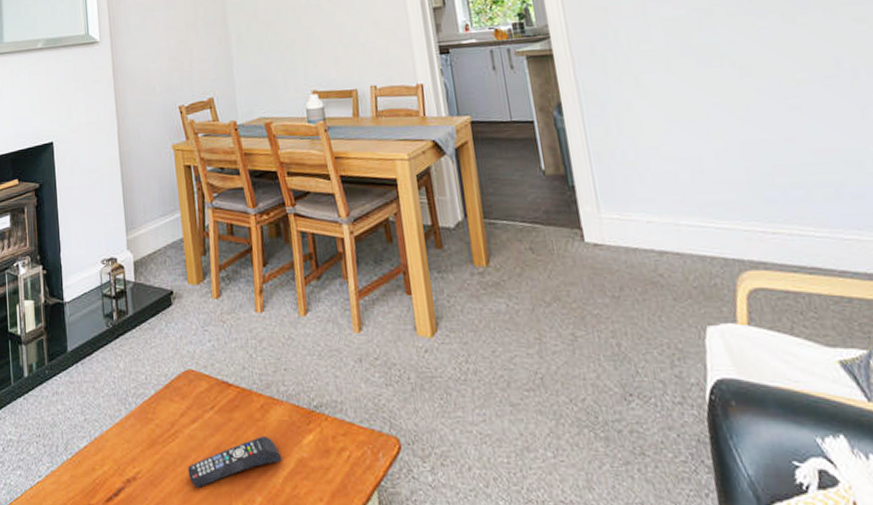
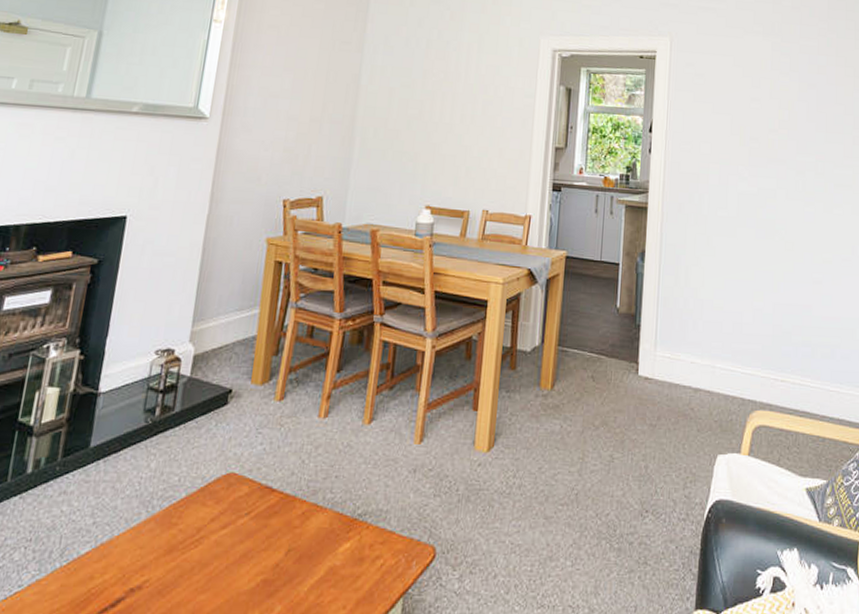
remote control: present [188,436,282,488] -> none [204,544,313,597]

